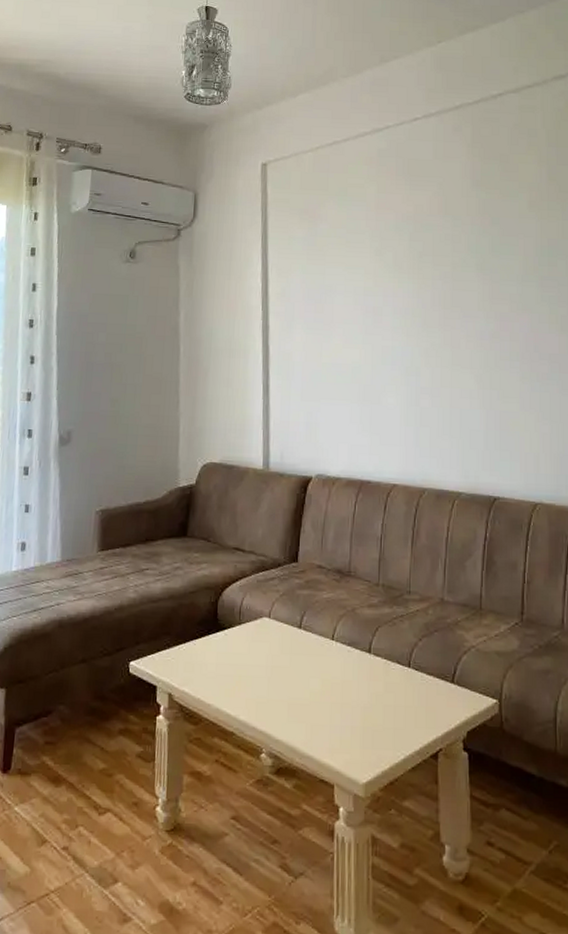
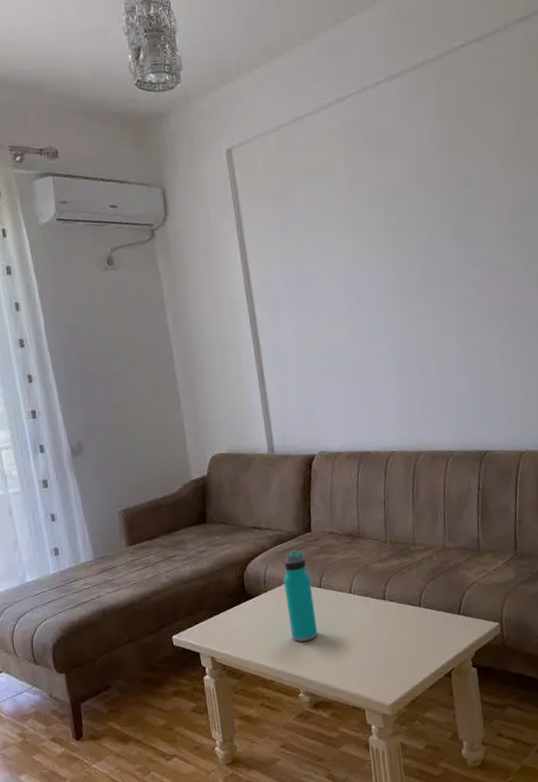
water bottle: none [260,580,291,690] -> present [283,549,318,642]

